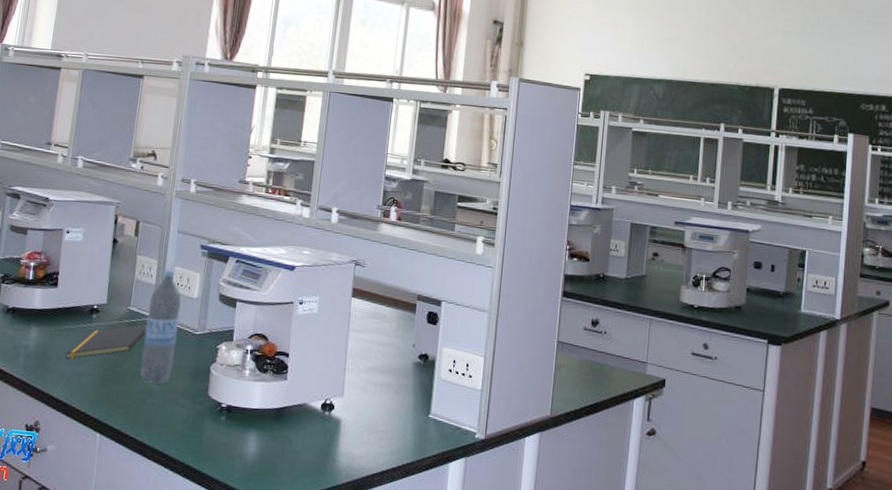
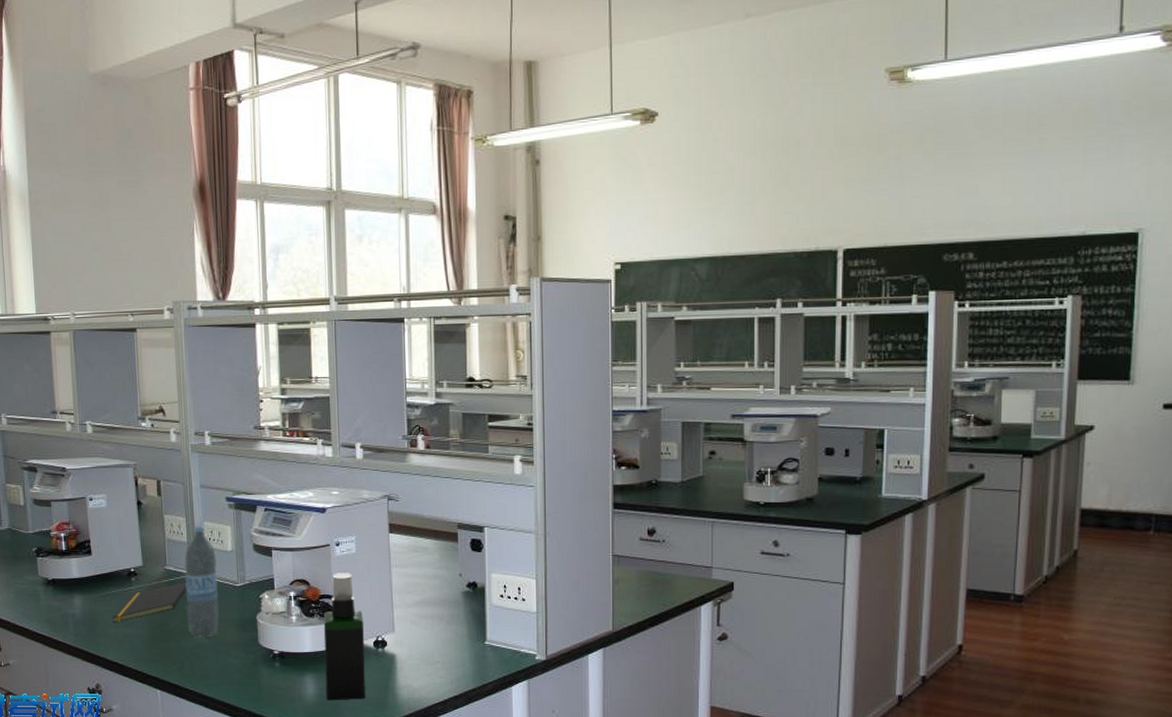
spray bottle: none [266,331,316,463] -> present [323,573,366,701]

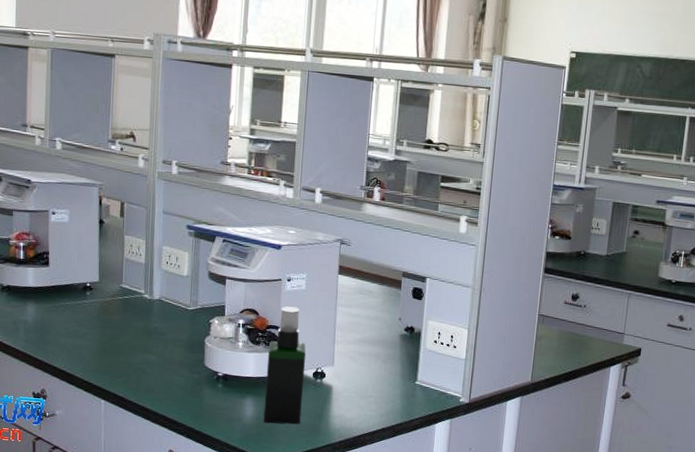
notepad: present [112,582,187,623] -> none [64,301,140,333]
water bottle: present [184,525,219,638] -> none [137,248,172,355]

